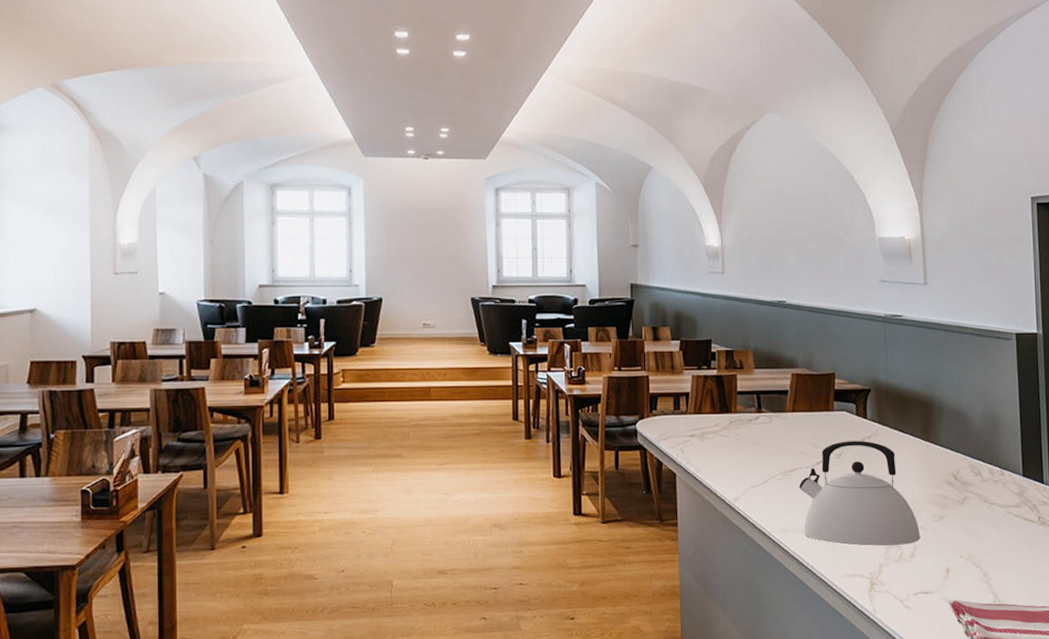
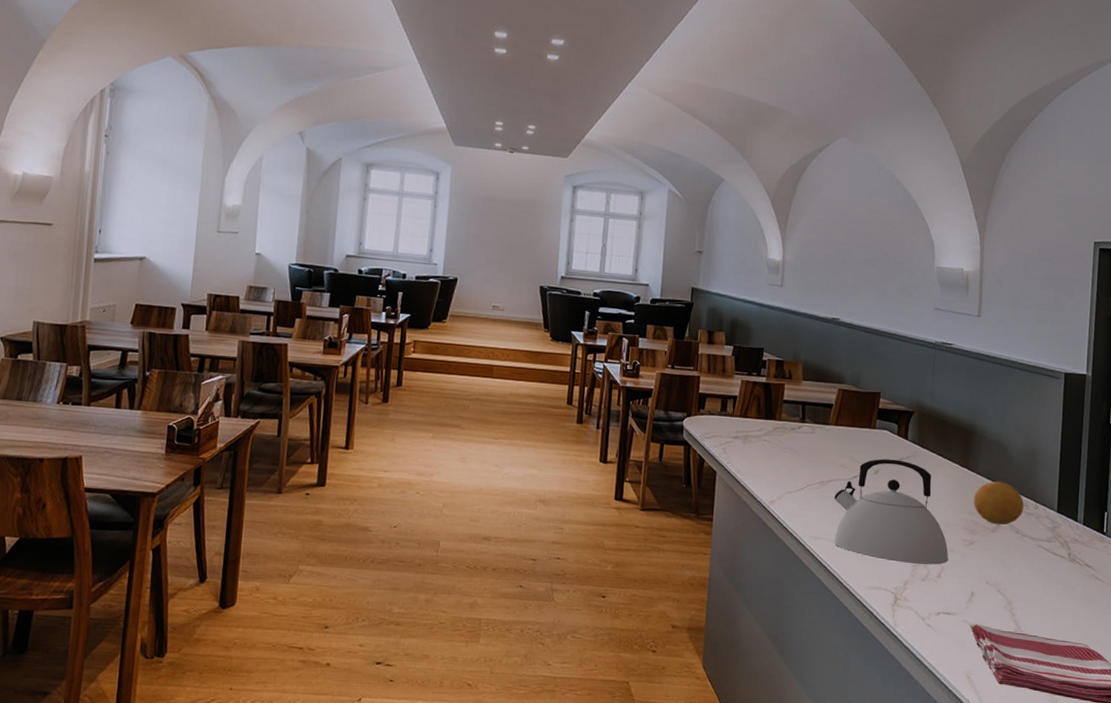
fruit: none [939,451,990,496] -> present [973,481,1025,525]

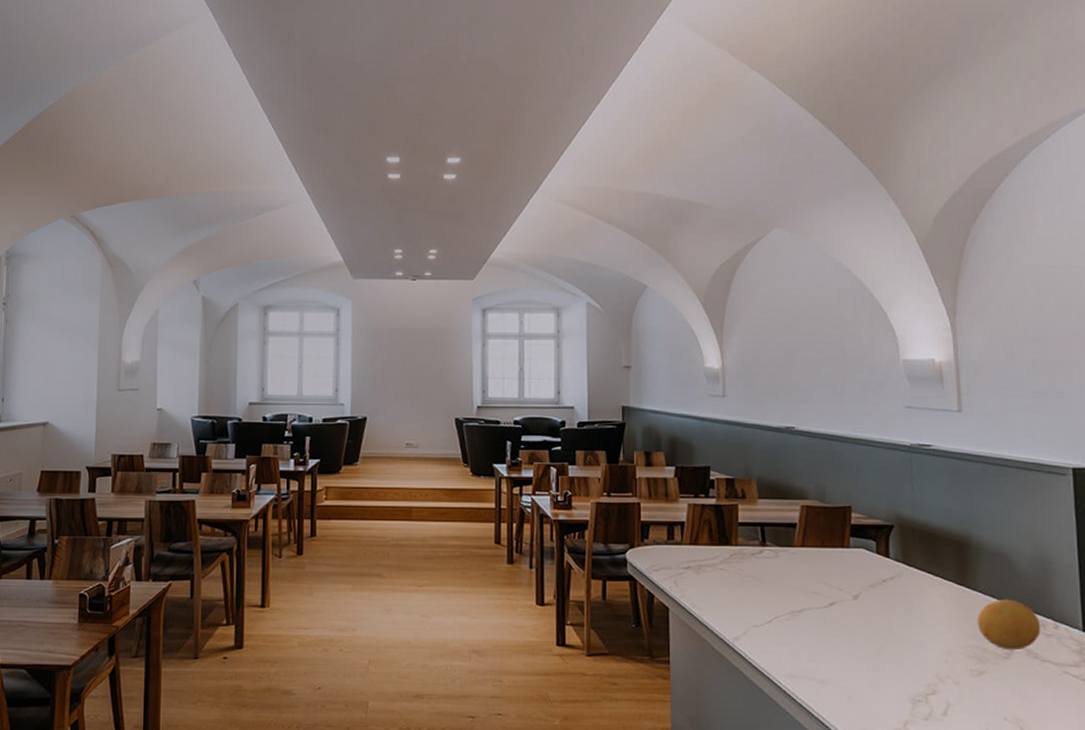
kettle: present [833,458,949,565] -> none [809,581,955,701]

